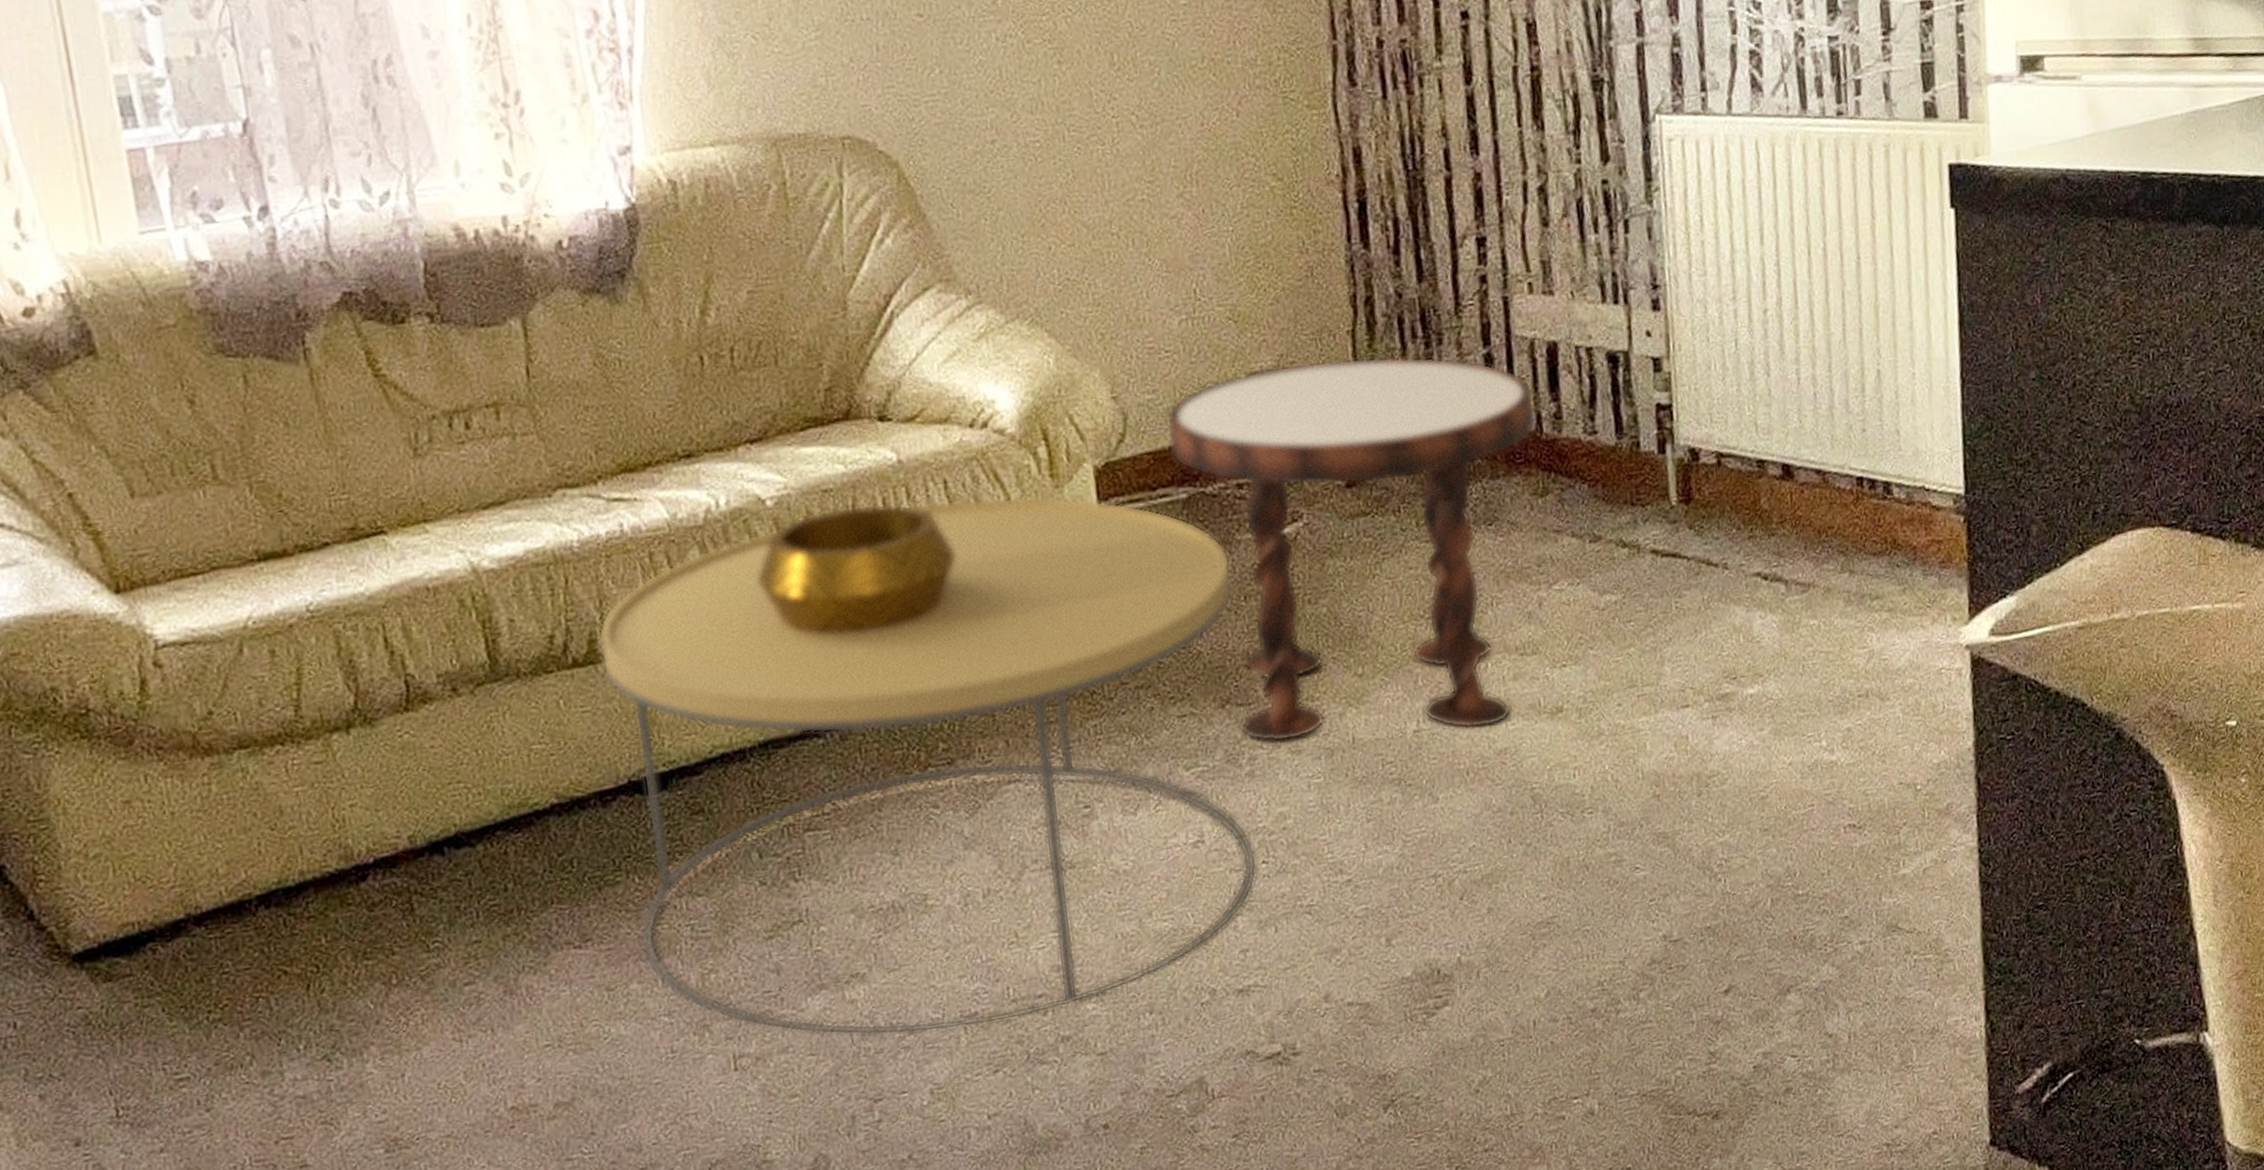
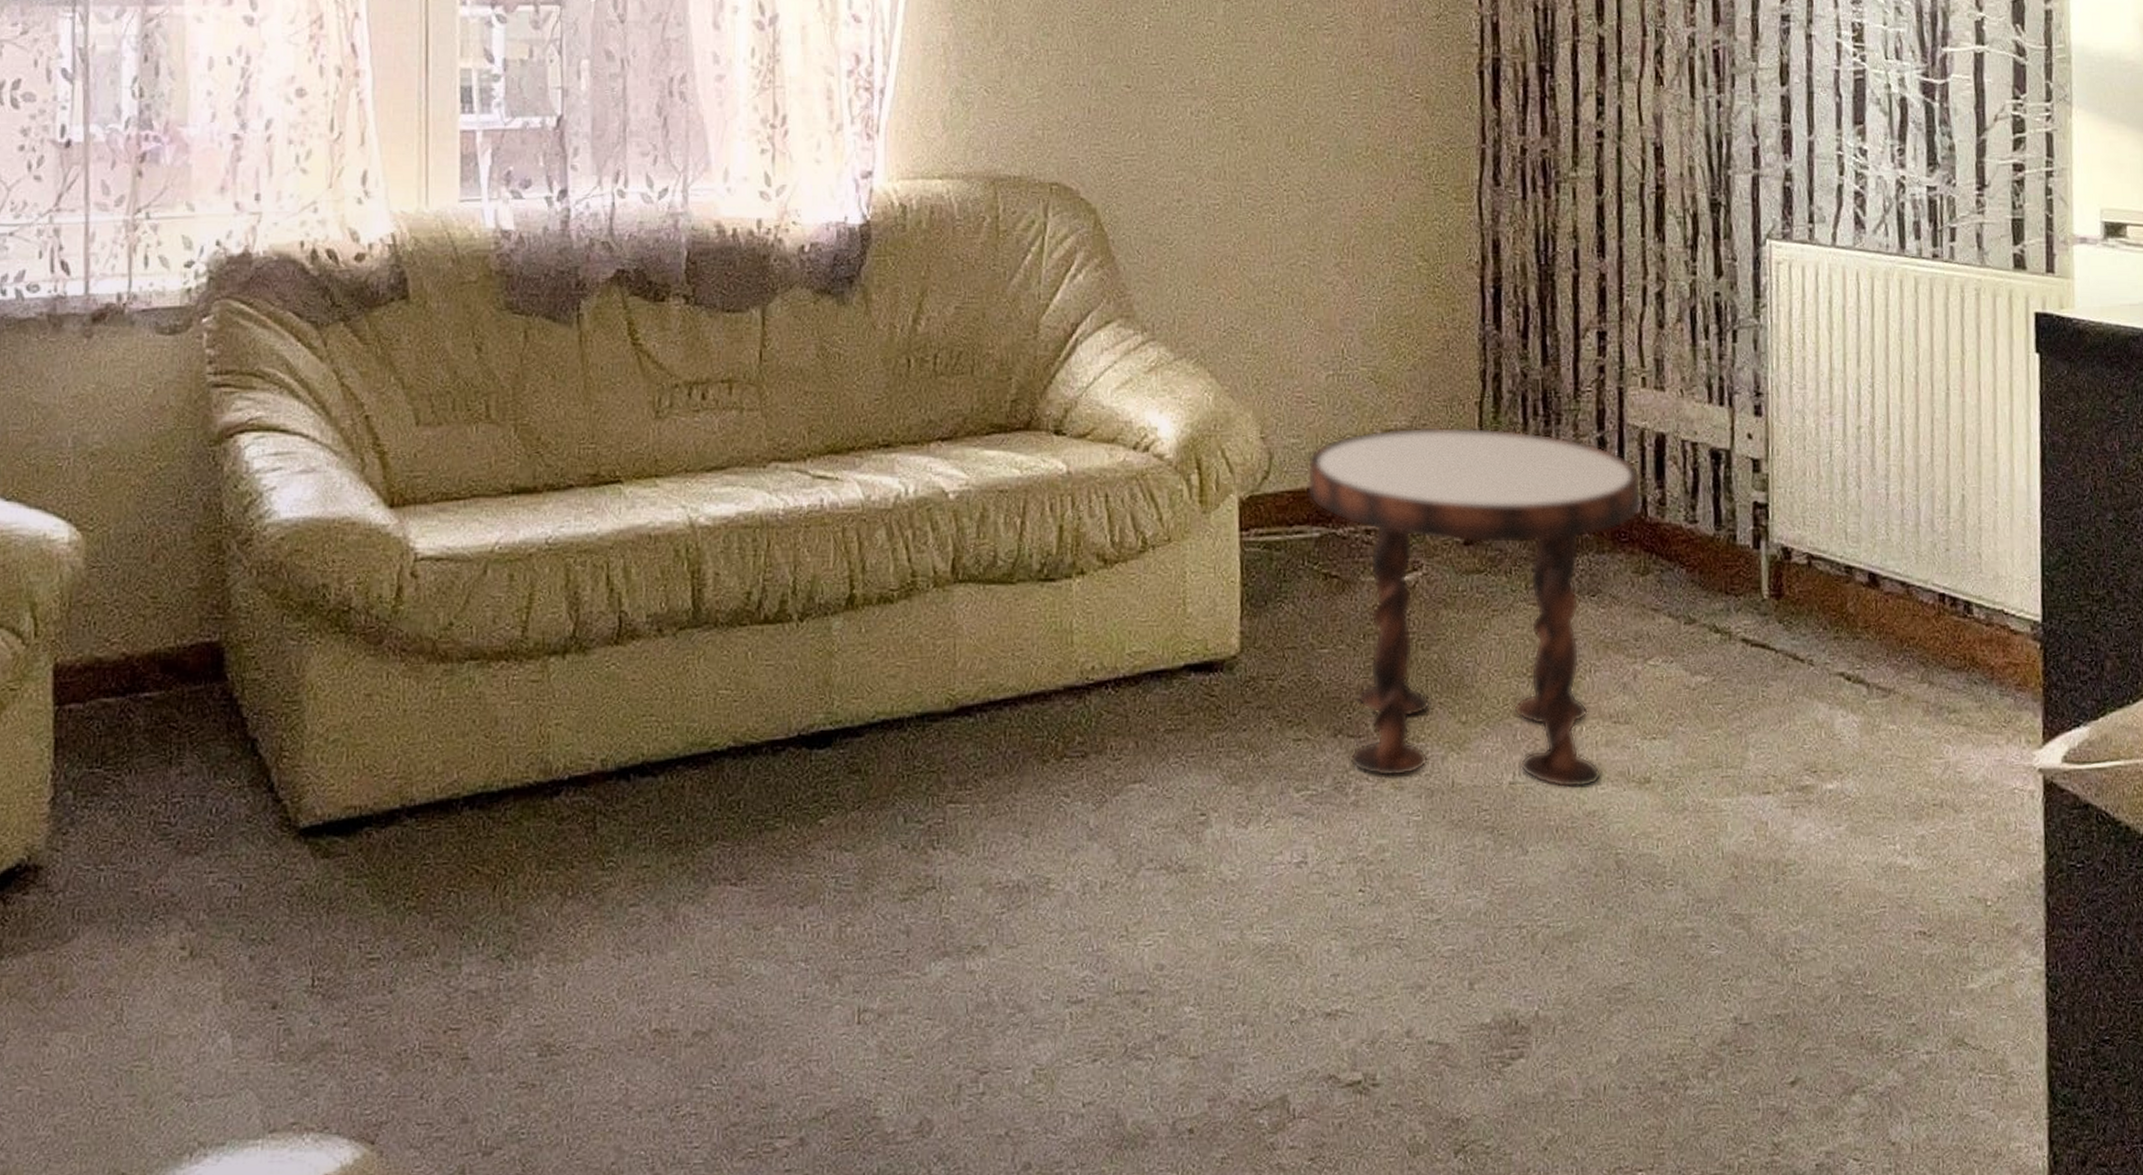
coffee table: present [598,496,1257,1036] -> none [789,512,1354,1013]
decorative bowl: present [757,503,955,635] -> none [933,507,1108,624]

